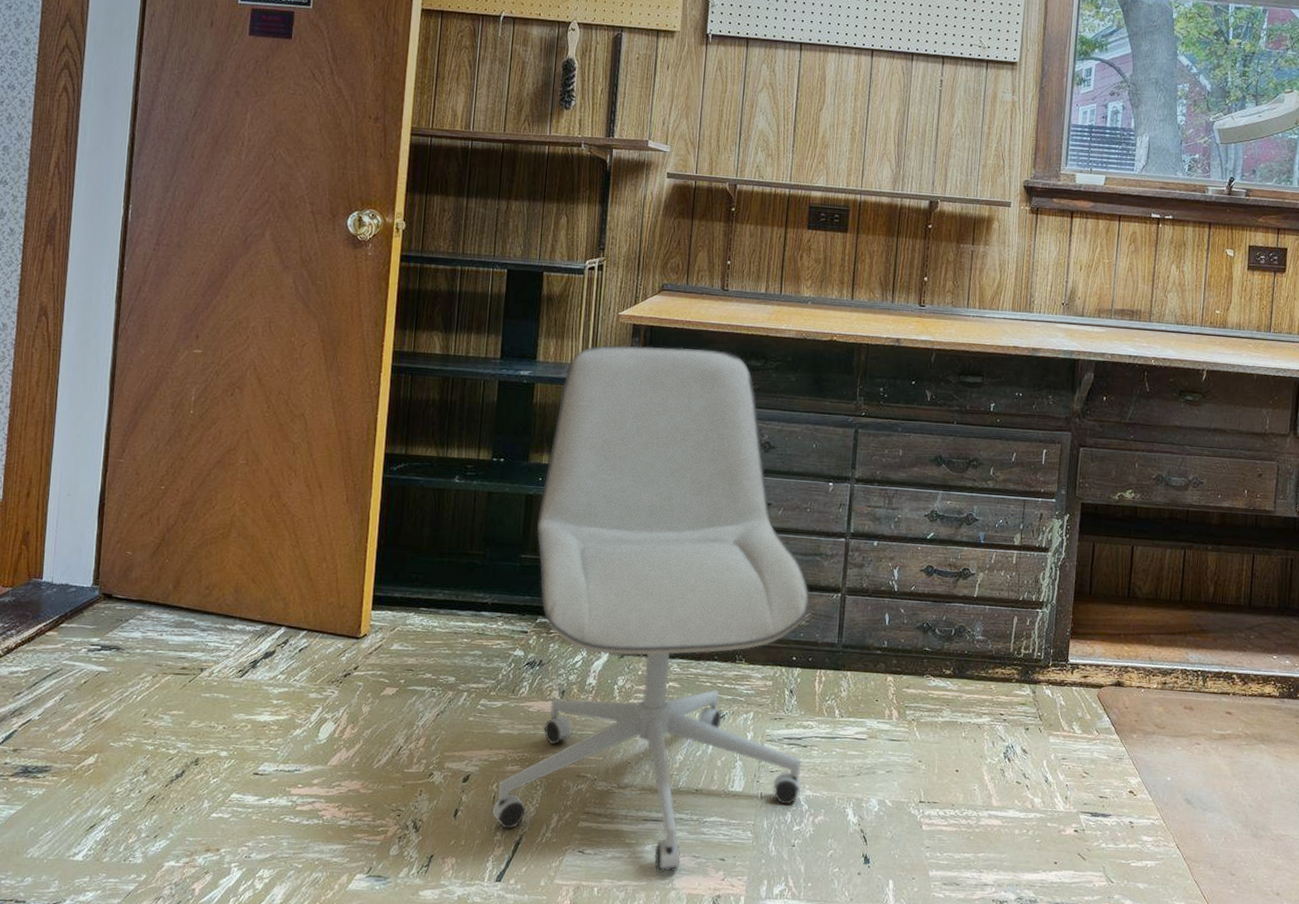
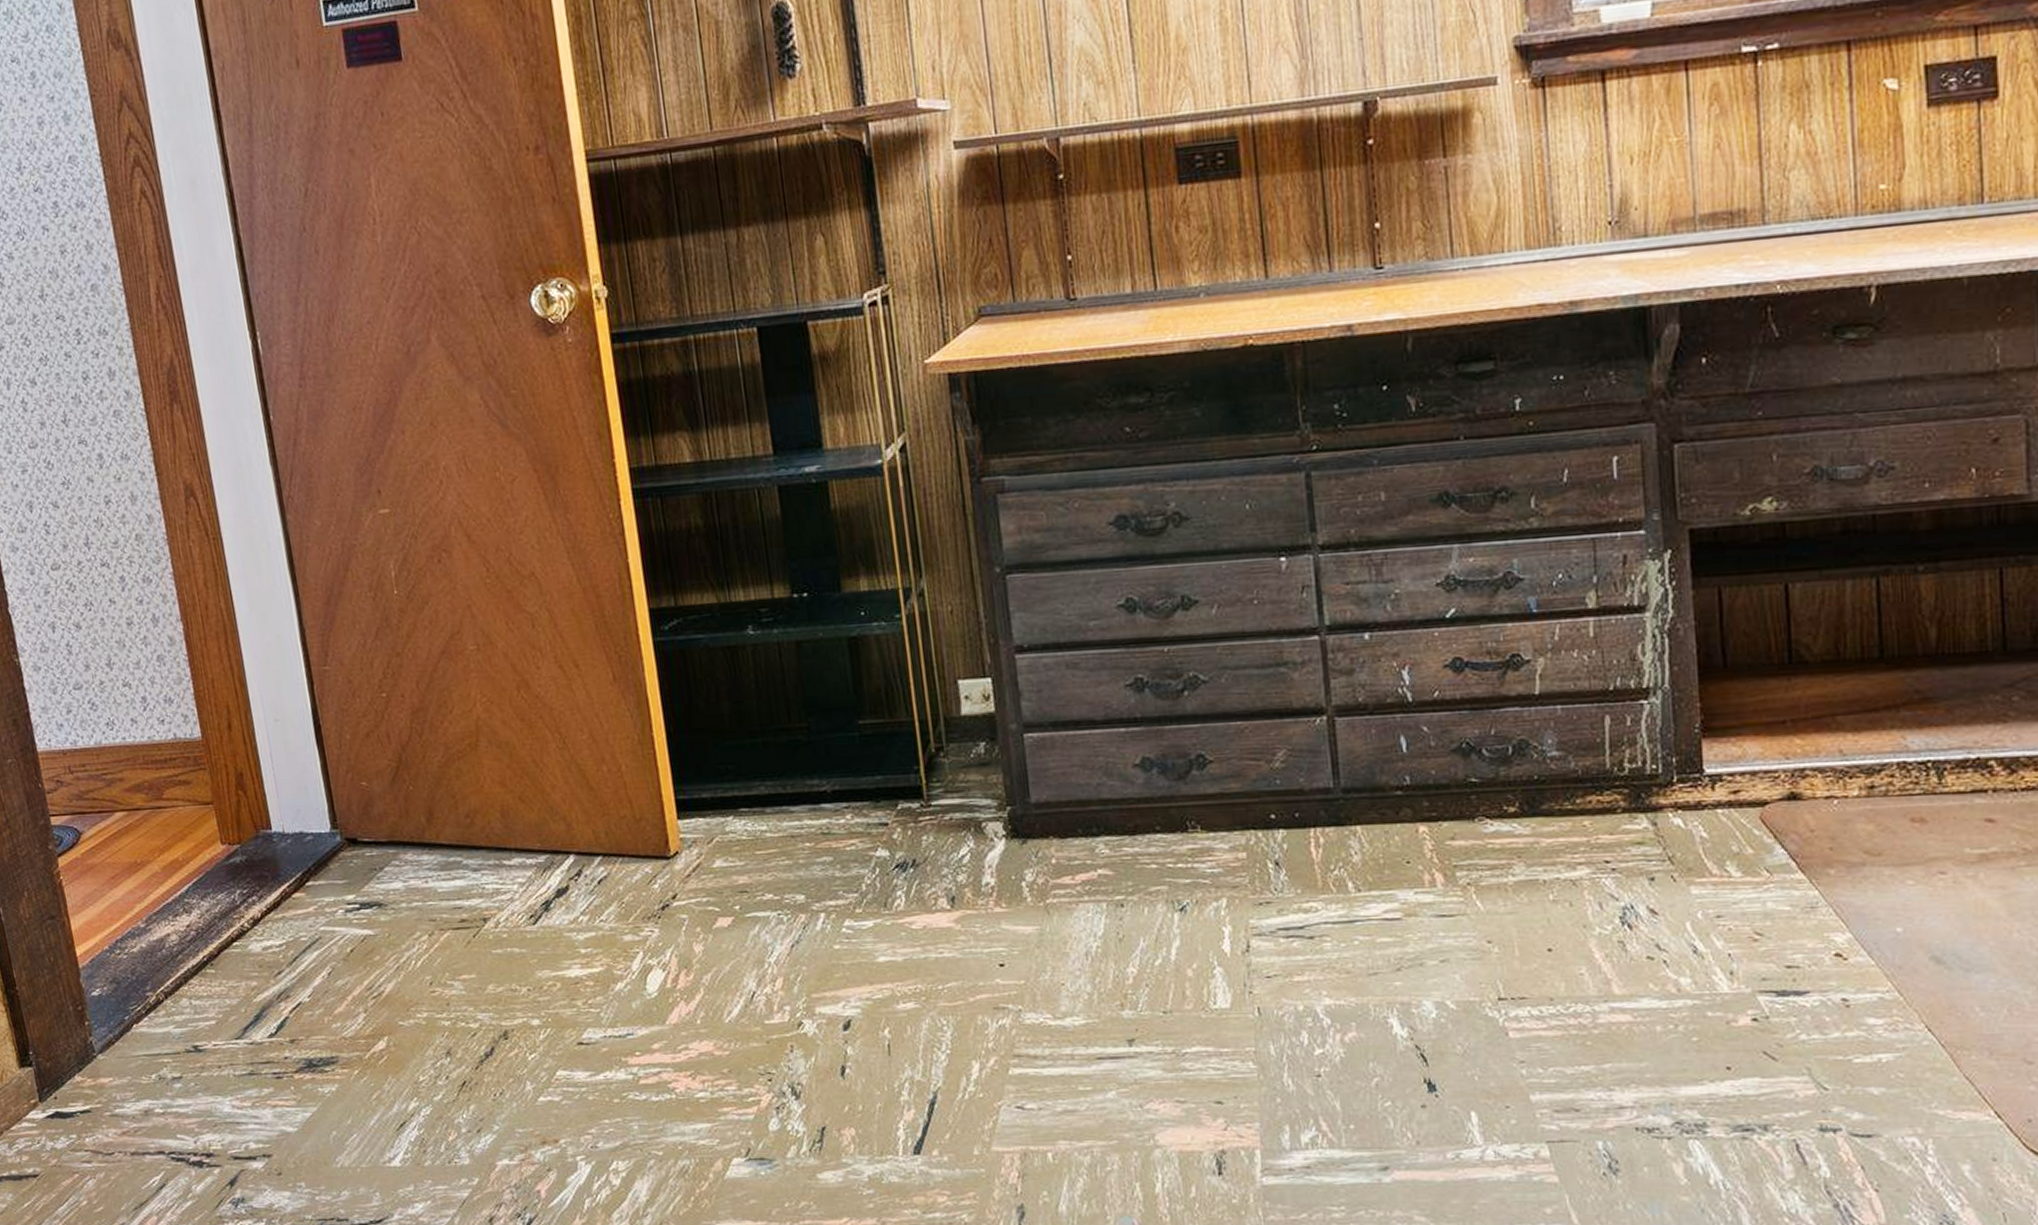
office chair: present [492,345,810,873] -> none [866,389,1316,1126]

